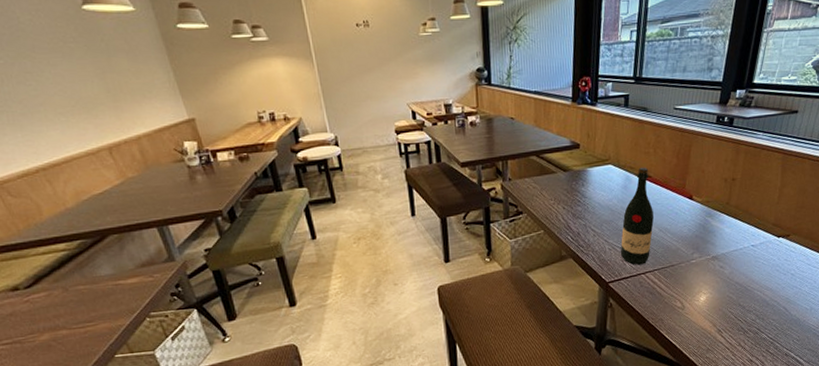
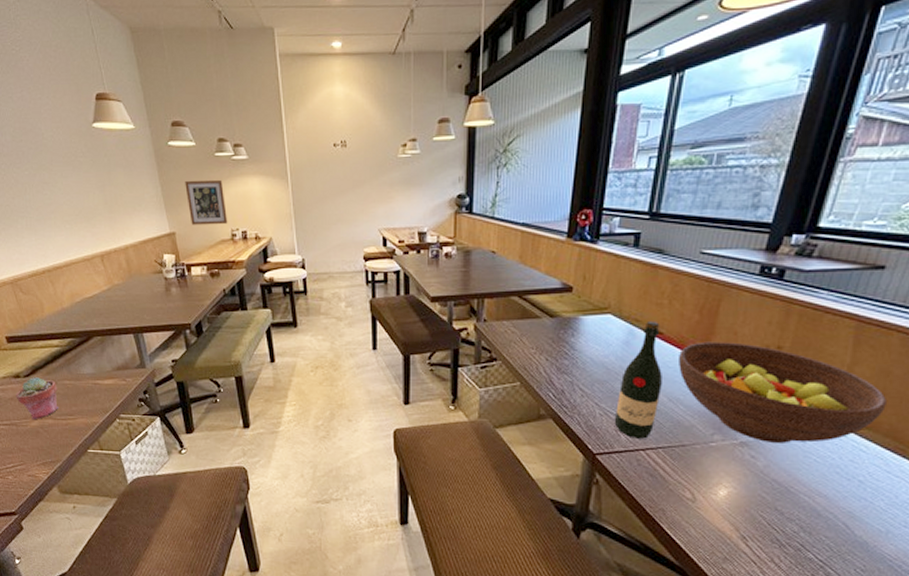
potted succulent: none [15,286,73,333] -> present [16,377,58,419]
wall art: none [201,62,253,110] -> present [185,179,228,225]
fruit bowl: none [664,178,805,254] -> present [679,341,886,443]

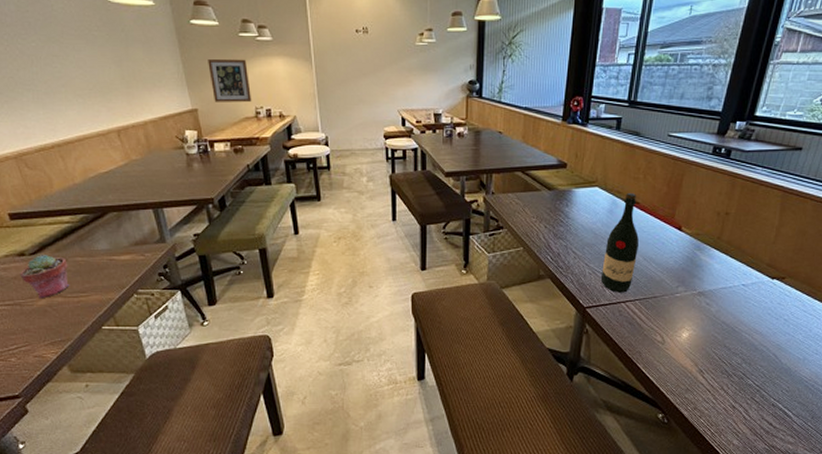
fruit bowl: present [679,341,886,443] -> none [651,209,803,292]

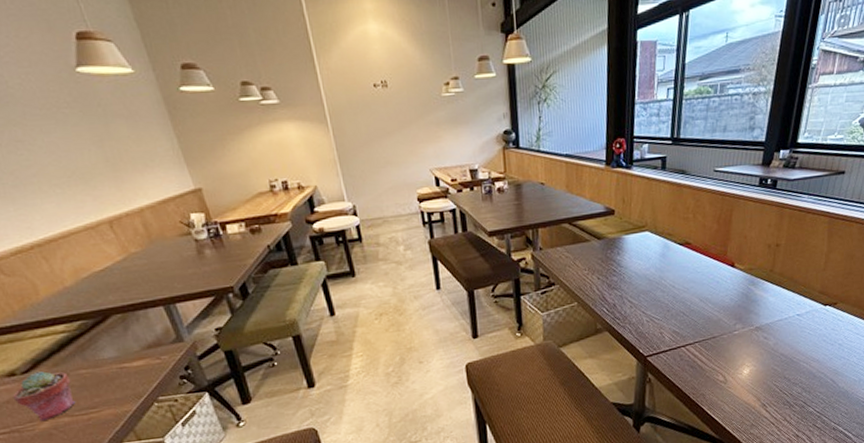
wall art: present [208,58,252,103] -> none [207,127,265,179]
wine bottle: present [600,192,639,293] -> none [658,233,694,338]

